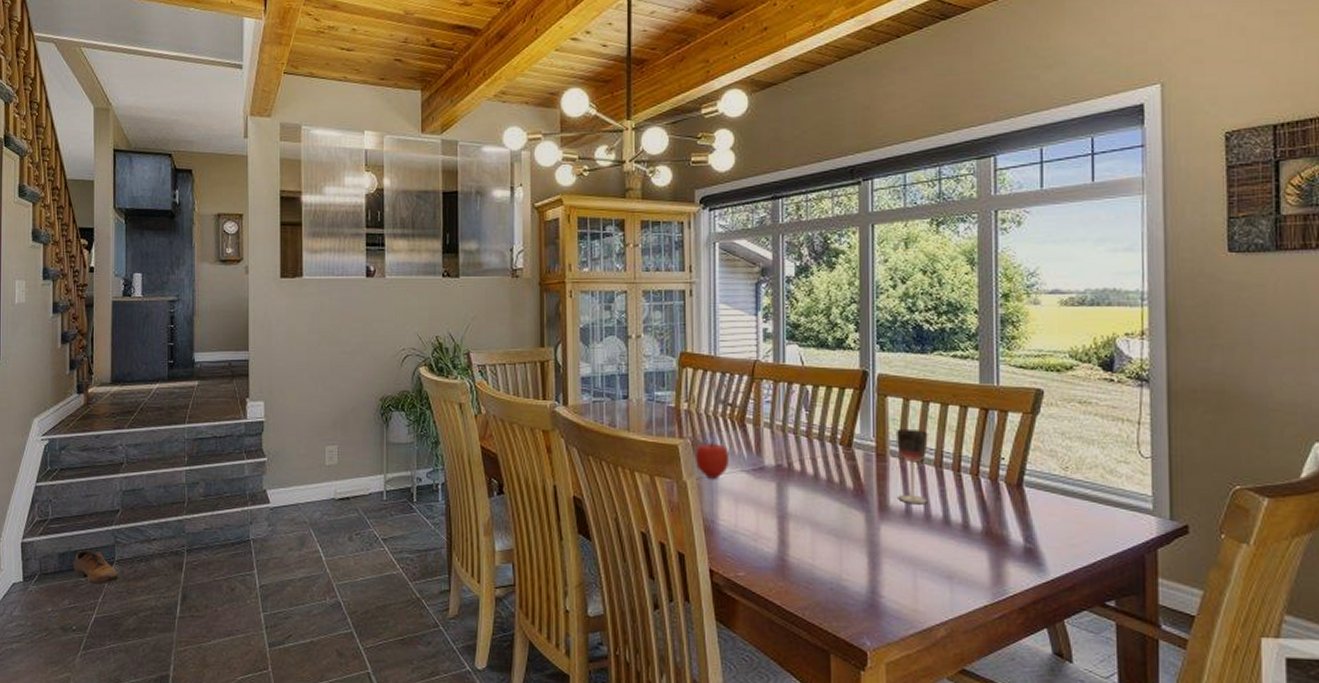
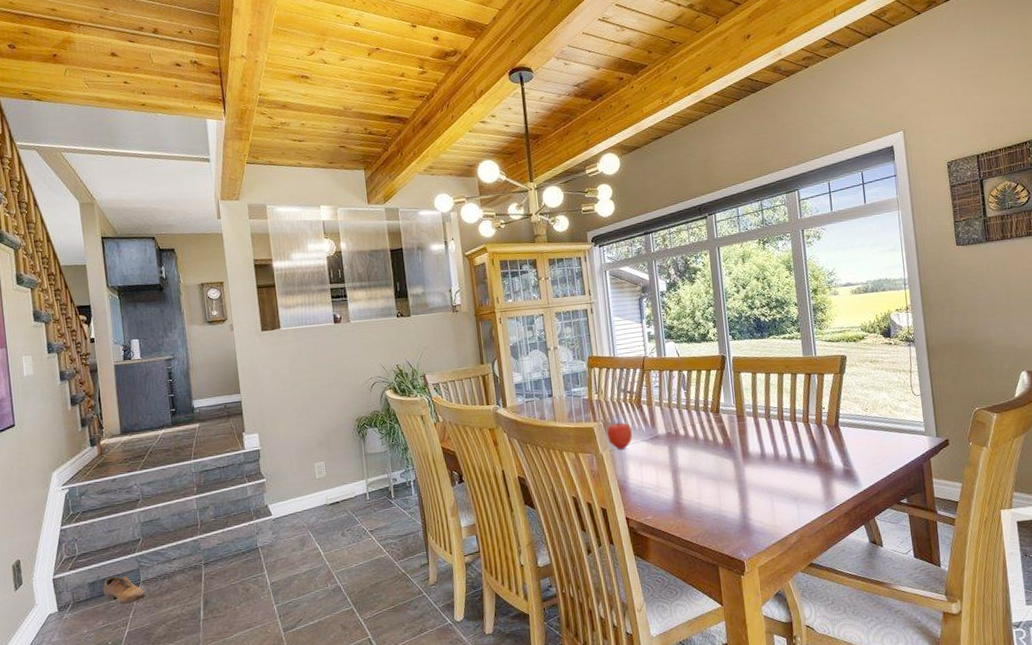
wineglass: present [895,428,928,505] -> none [748,394,776,449]

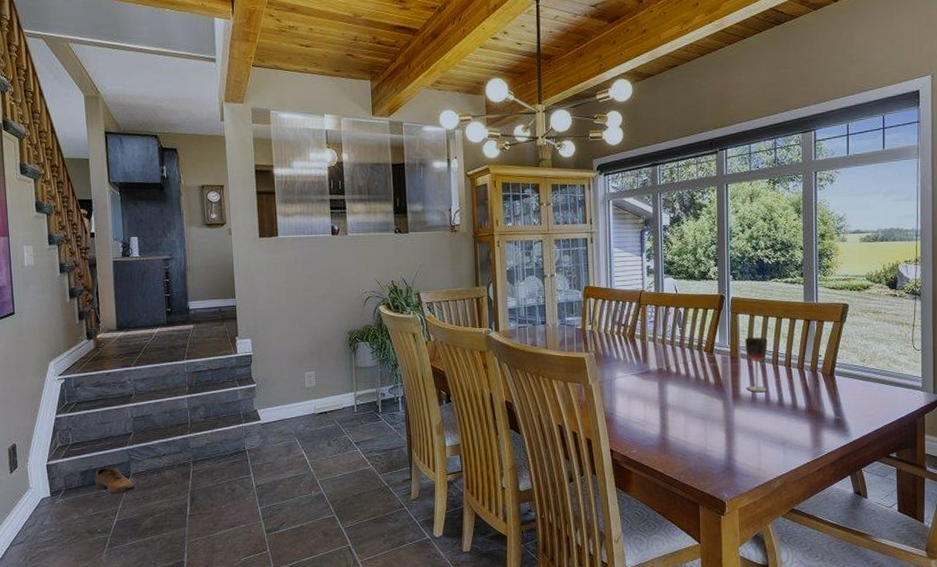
fruit: present [607,421,633,450] -> none [598,353,624,382]
wineglass: none [748,394,776,449] -> present [744,337,768,393]

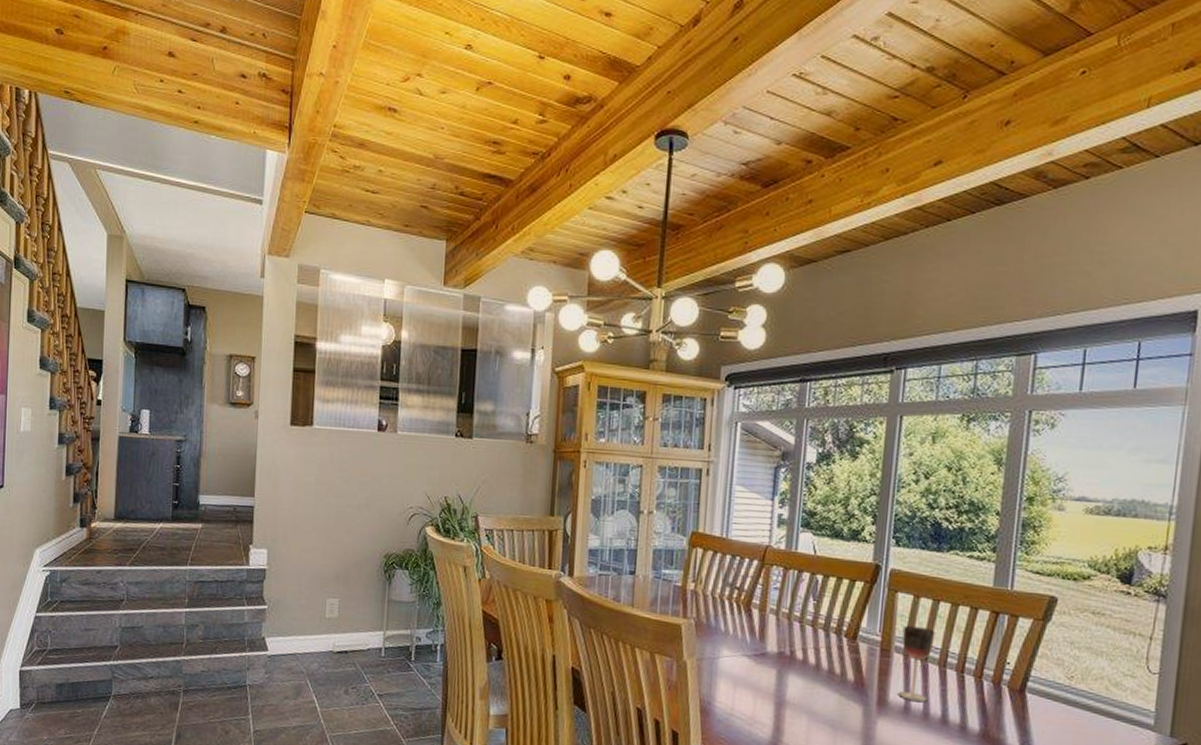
shoe: present [94,467,136,496] -> none [70,682,115,719]

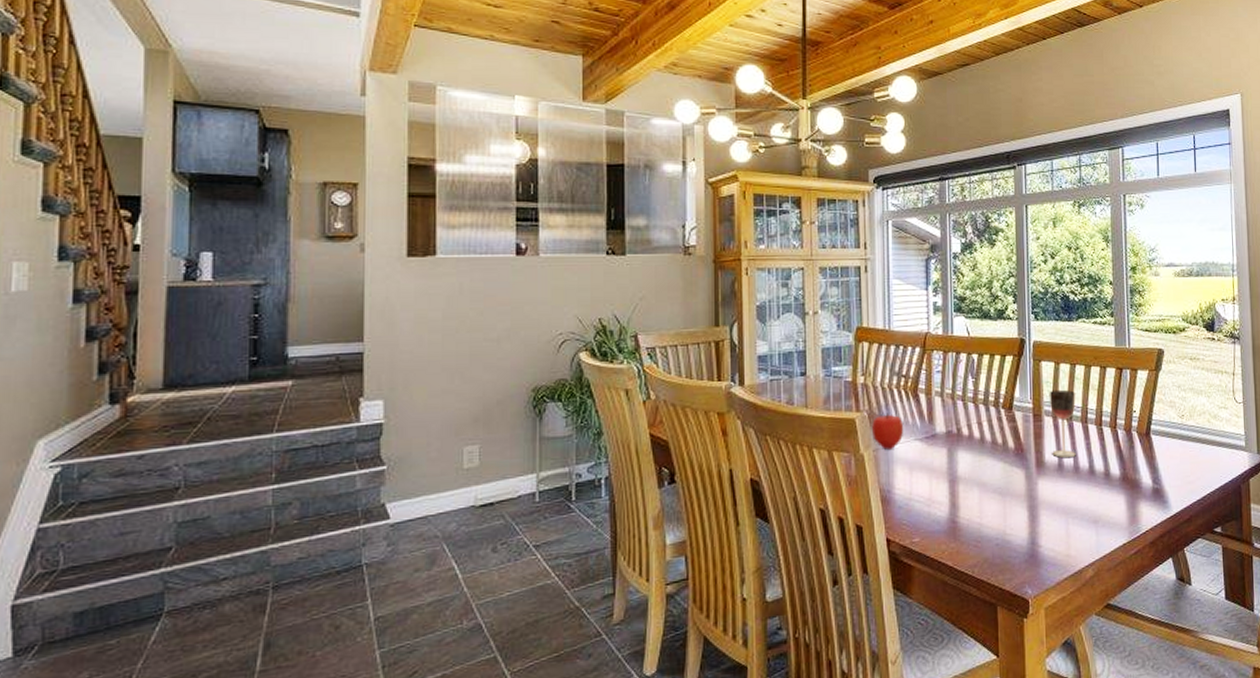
fruit: none [698,623,732,661] -> present [872,412,904,450]

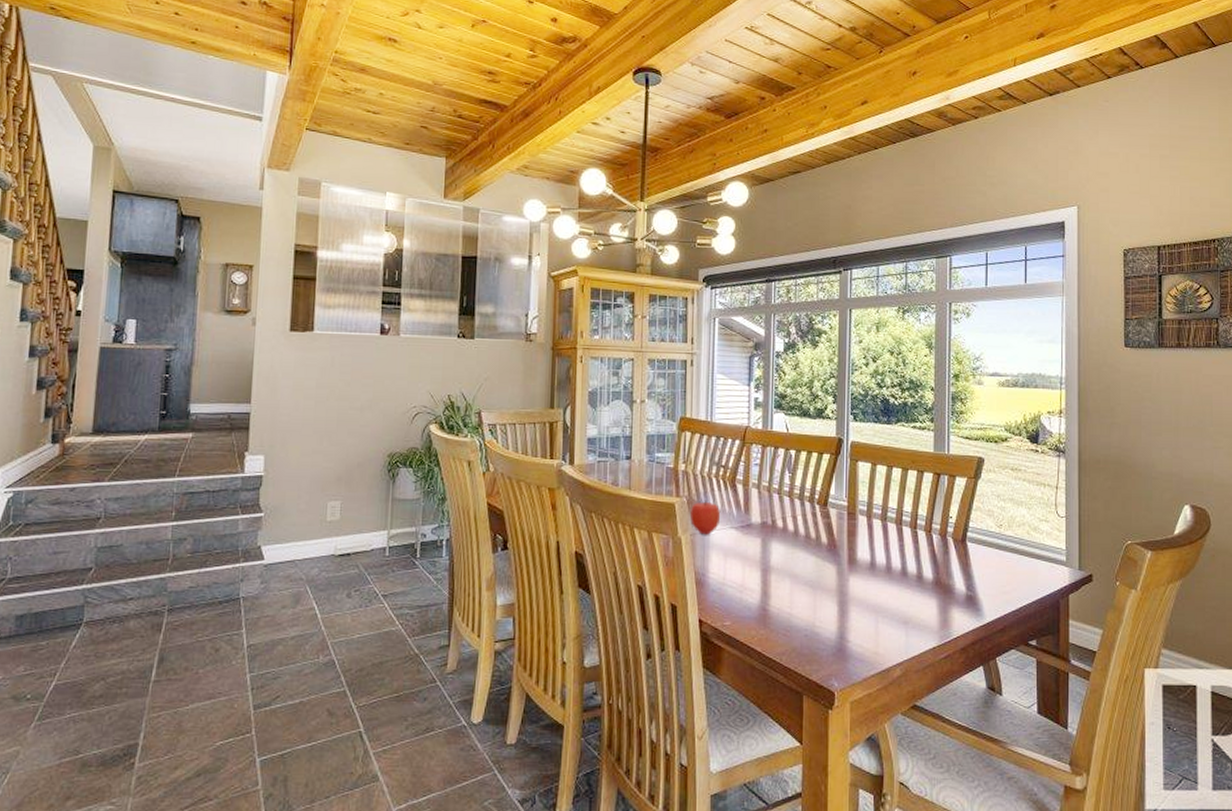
wineglass: present [1049,389,1076,458] -> none [864,490,891,558]

